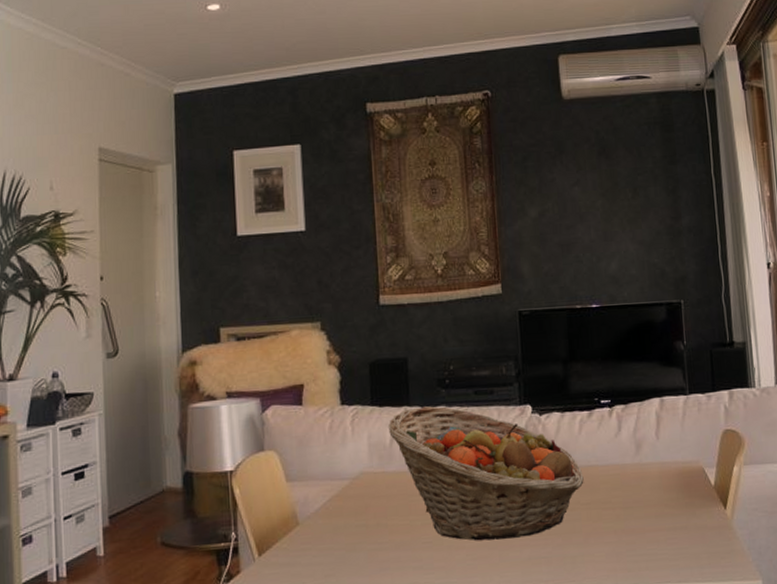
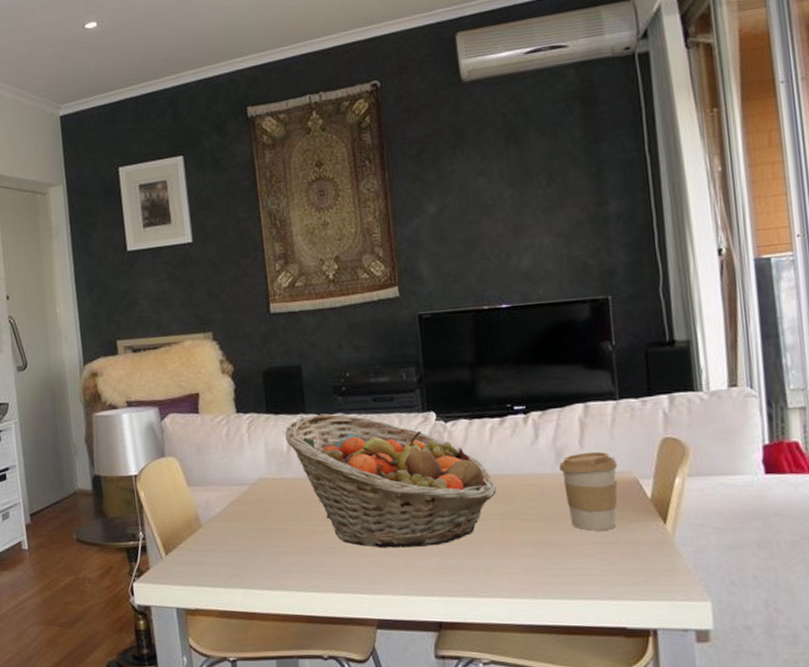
coffee cup: none [638,442,688,517] -> present [559,451,618,531]

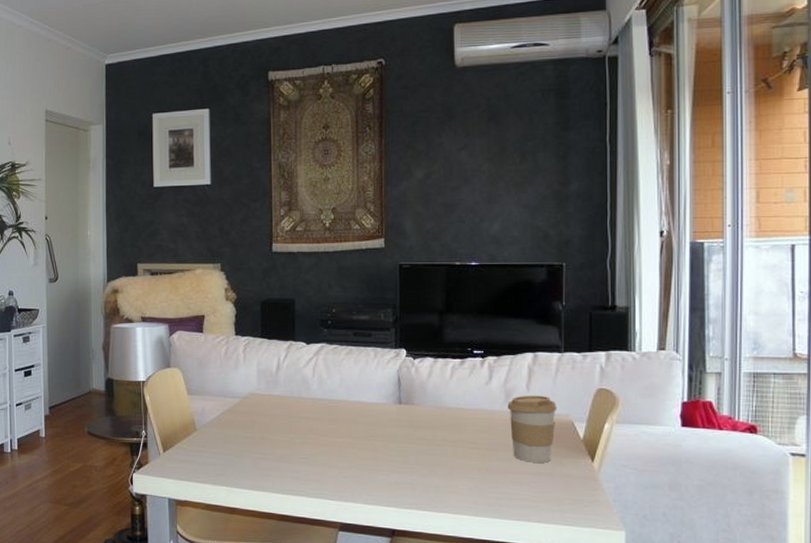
fruit basket: present [284,413,497,549] -> none [275,342,452,464]

